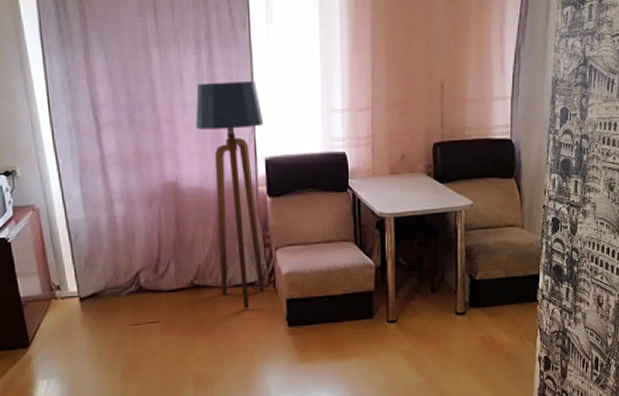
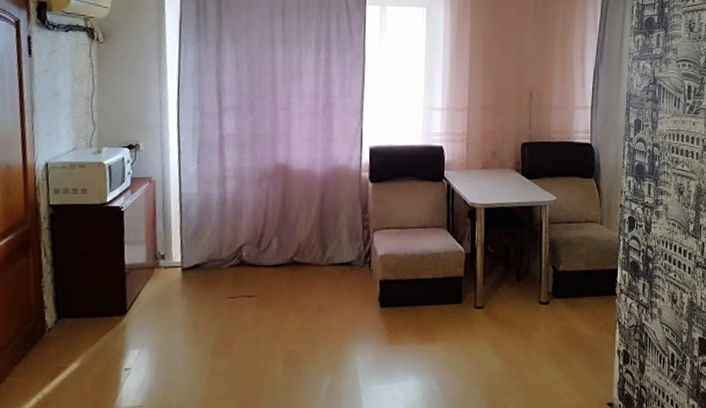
floor lamp: present [196,80,264,309] -> none [310,78,371,288]

